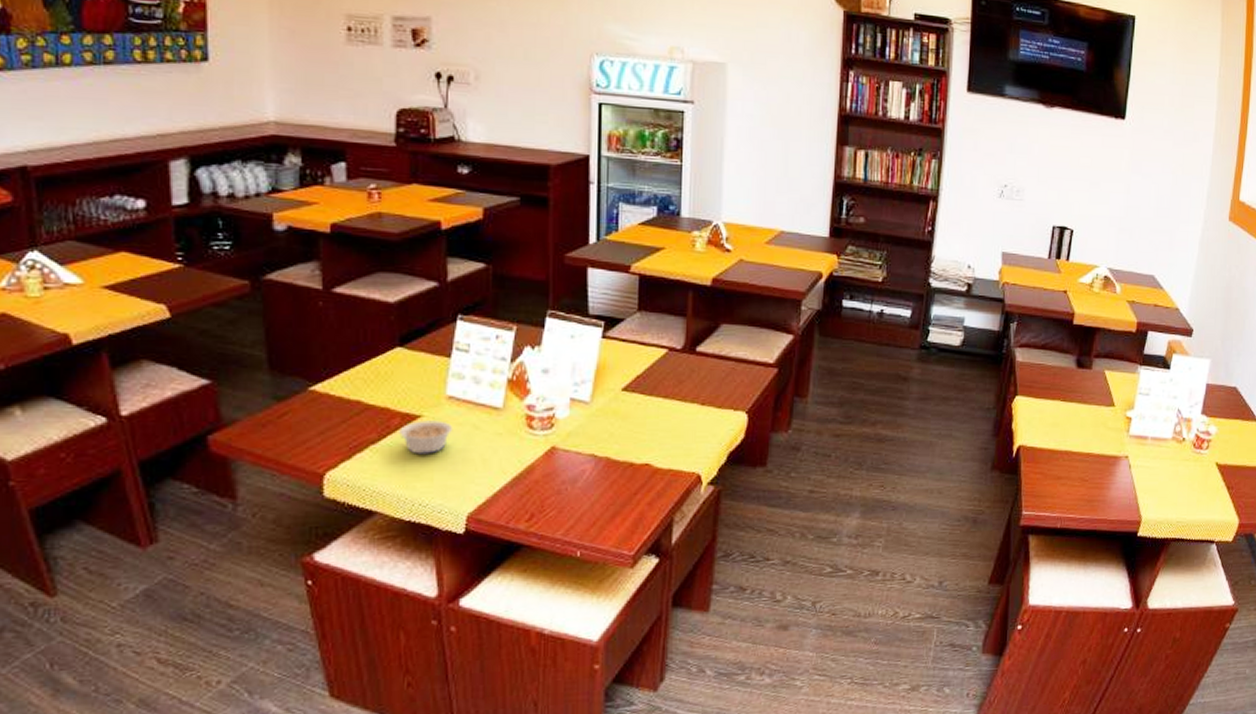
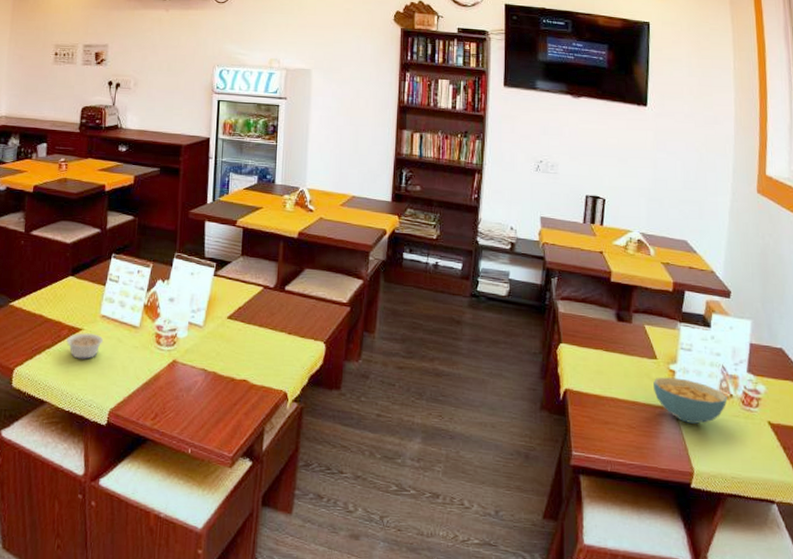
cereal bowl: none [1109,425,1180,471] -> present [653,377,728,424]

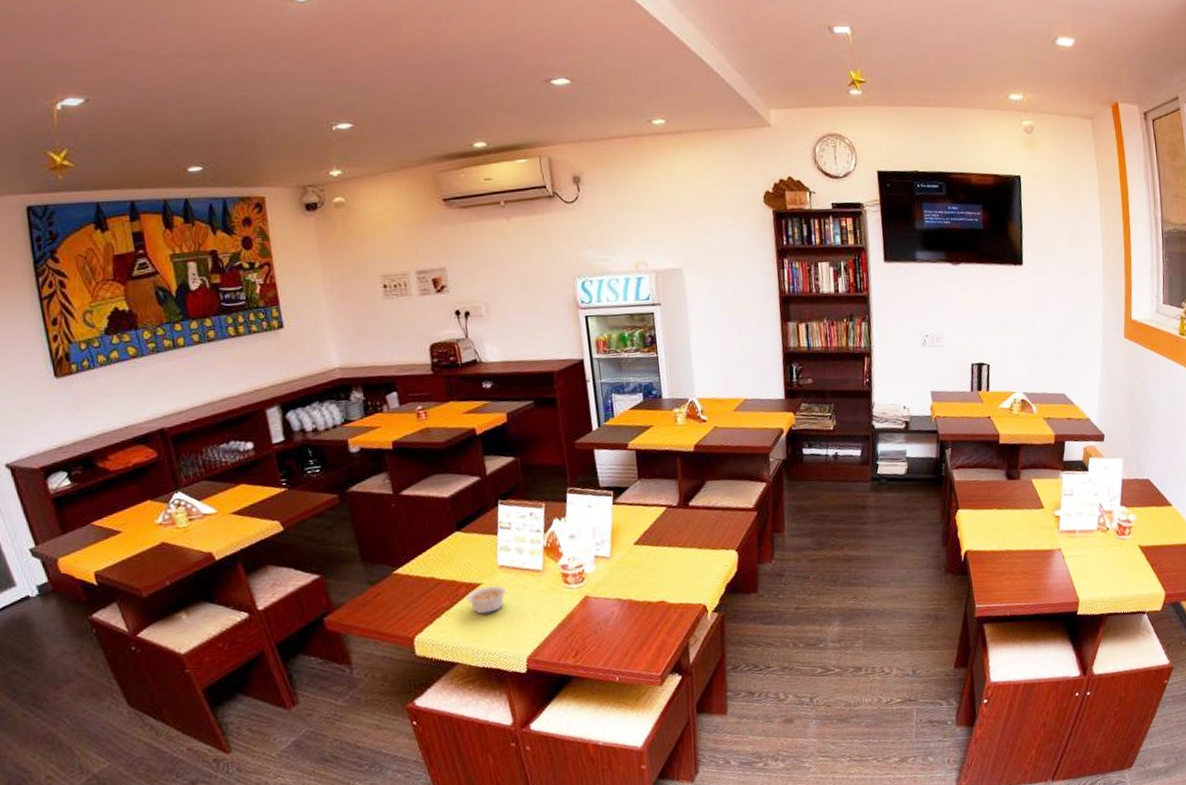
cereal bowl: present [653,377,728,424] -> none [1042,521,1105,560]

